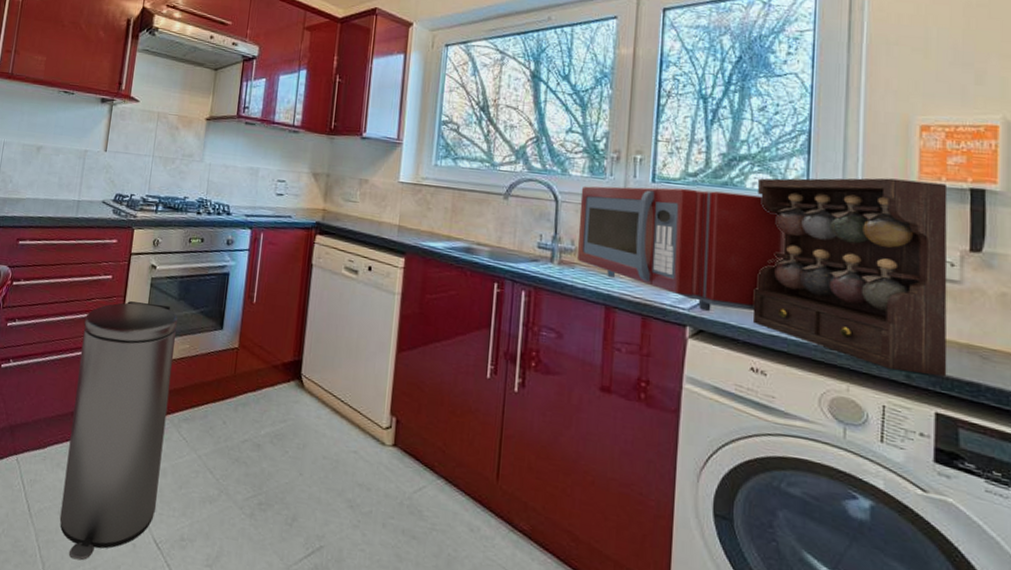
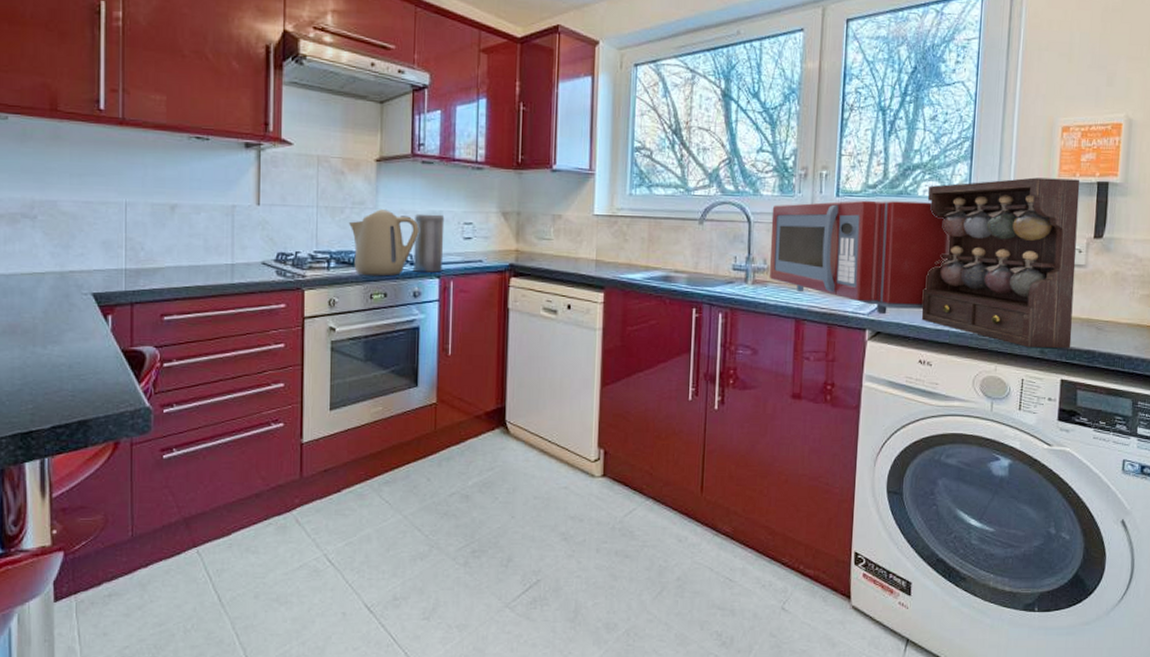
pedal bin: present [59,301,178,561] -> none [256,368,367,639]
kettle: none [178,162,238,224] -> present [349,209,419,277]
canister: none [228,168,261,224] -> present [412,213,445,273]

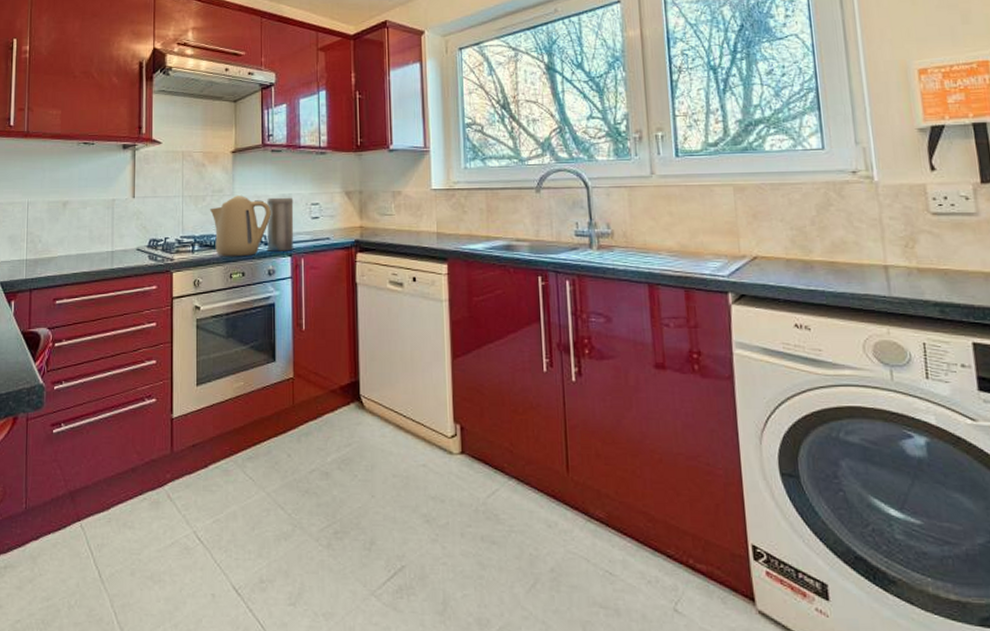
microwave: present [769,200,950,313] -> none [609,157,811,275]
spice rack: present [922,177,1080,348] -> none [775,122,978,306]

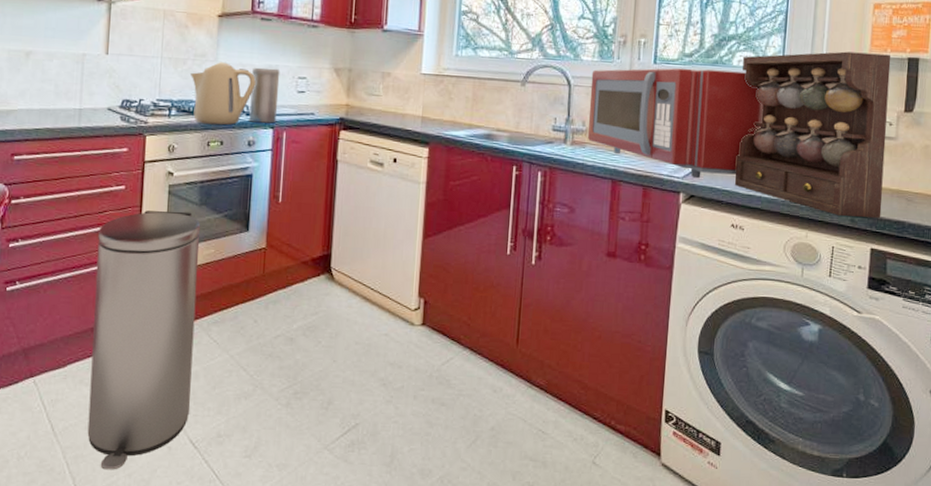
pedal bin: none [133,345,230,620] -> present [87,211,201,470]
microwave: none [609,157,811,275] -> present [587,68,764,178]
spice rack: none [775,122,978,306] -> present [735,51,891,218]

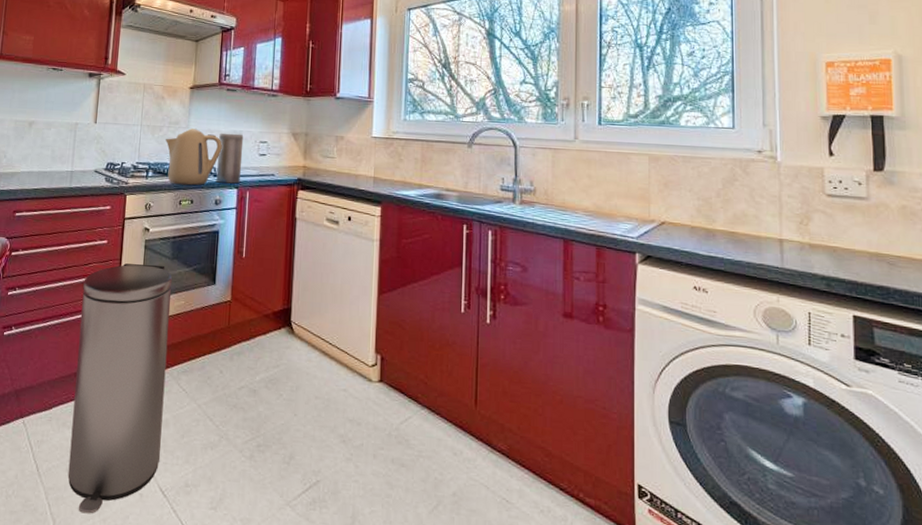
microwave: present [587,68,764,178] -> none [536,128,717,238]
spice rack: present [735,51,891,218] -> none [690,110,861,283]

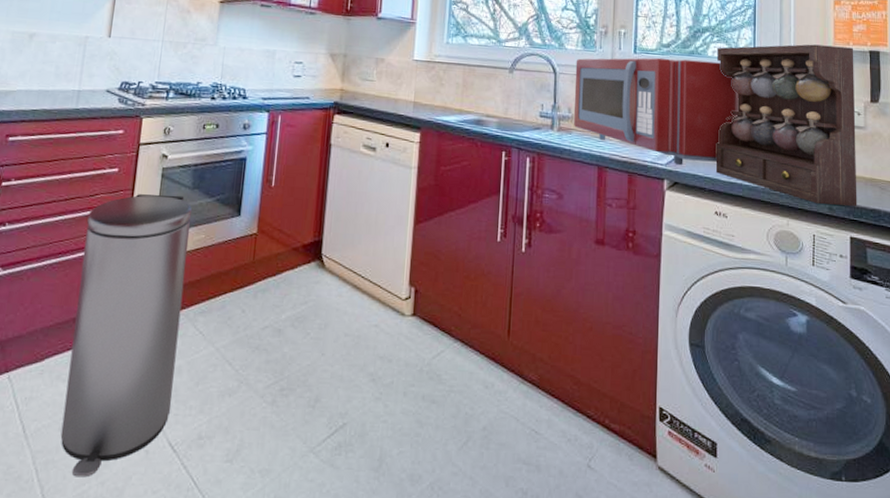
kettle: present [166,128,222,186] -> none [190,46,254,109]
canister: present [215,133,244,184] -> none [244,51,278,107]
microwave: none [536,128,717,238] -> present [573,57,739,165]
spice rack: none [690,110,861,283] -> present [716,44,857,206]

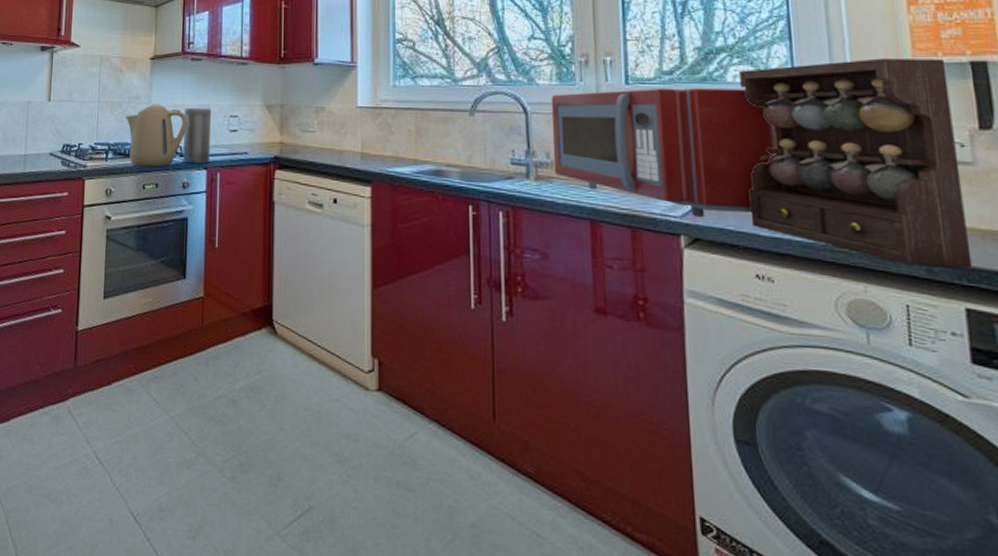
pedal bin: present [60,194,193,478] -> none [29,256,138,542]
kettle: none [190,46,254,109] -> present [126,104,188,168]
canister: none [244,51,278,107] -> present [182,107,212,164]

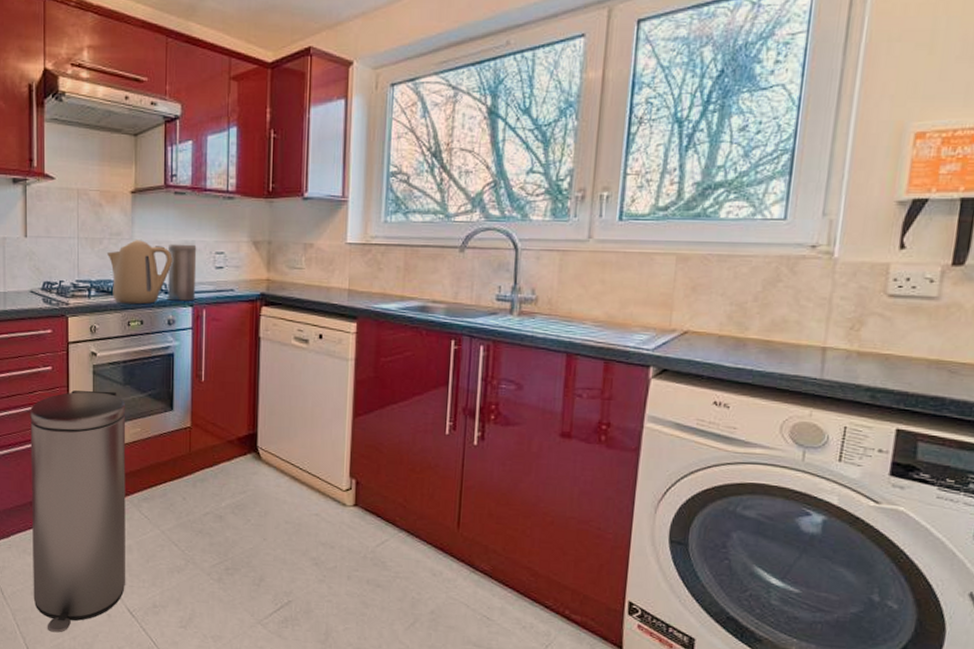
pedal bin: none [29,256,138,542] -> present [30,390,126,633]
microwave: present [551,87,778,217] -> none [537,224,759,349]
spice rack: present [738,58,973,267] -> none [719,194,937,393]

